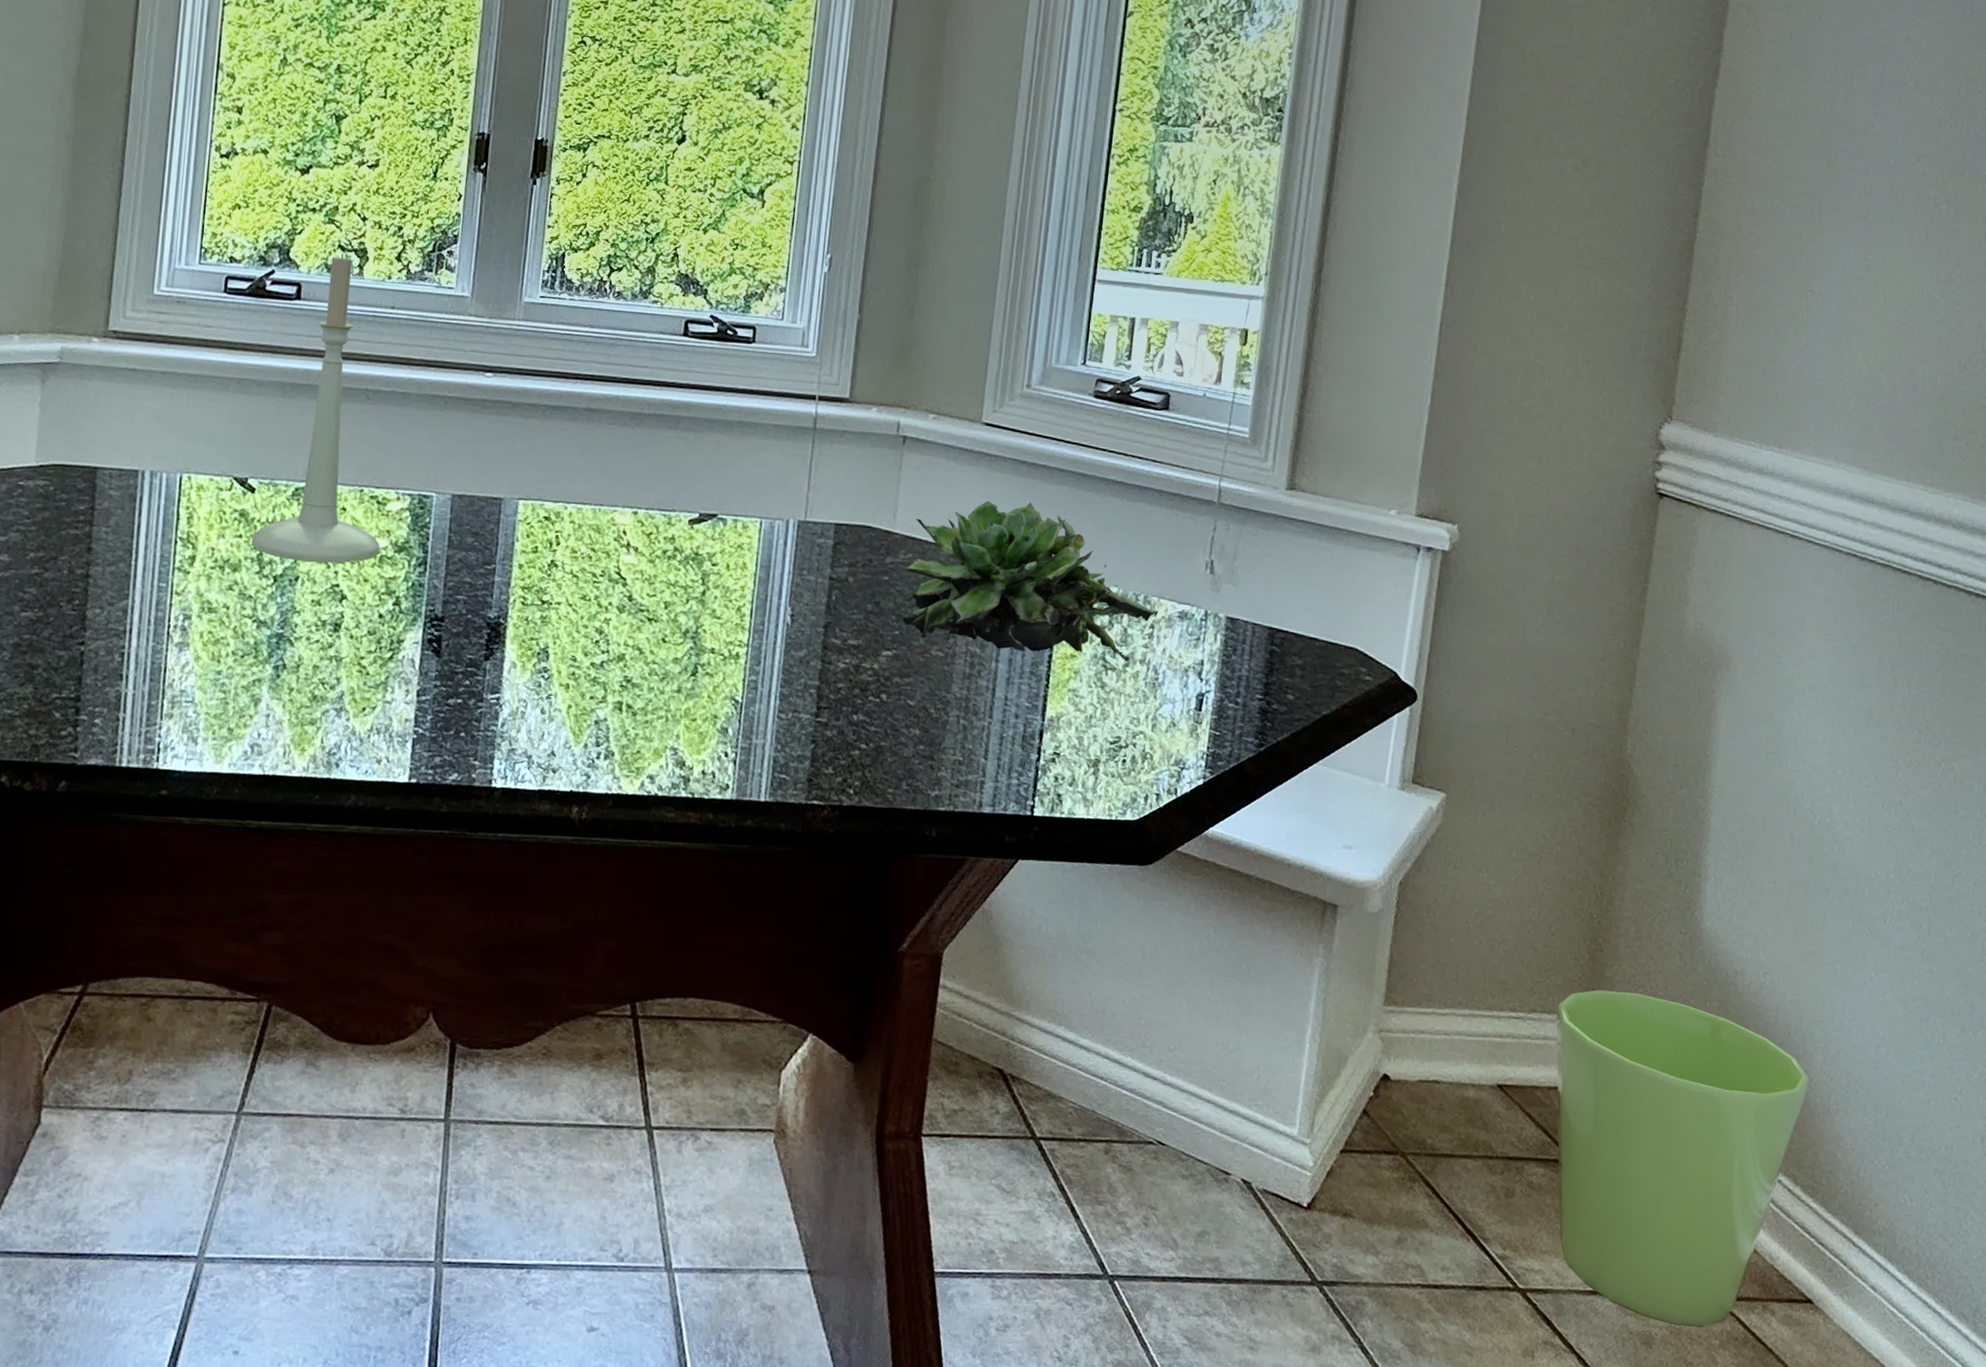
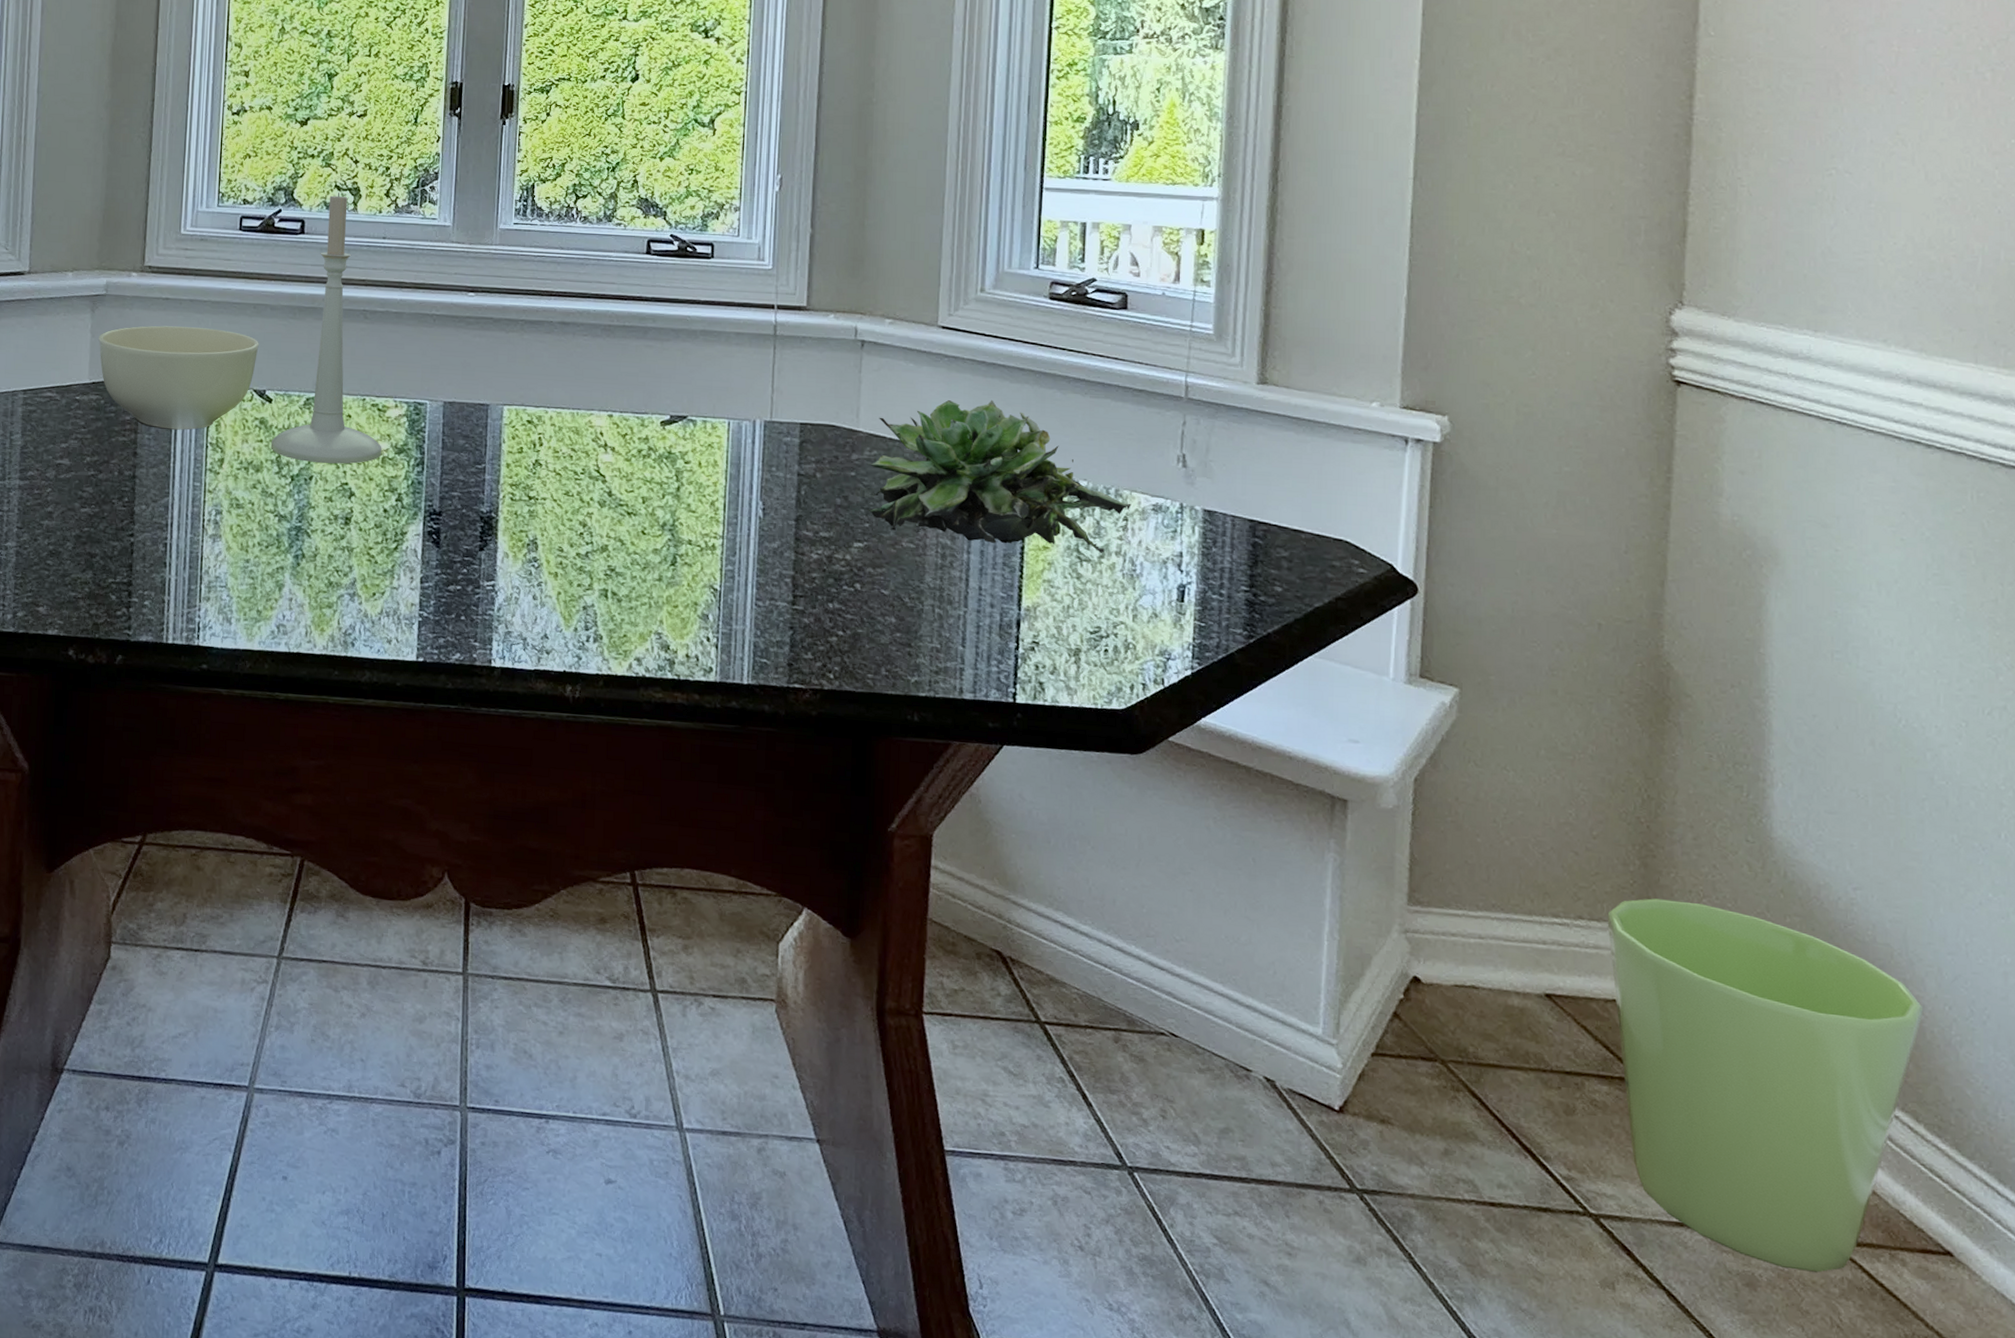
bowl: none [49,400,242,523] -> present [98,325,259,430]

